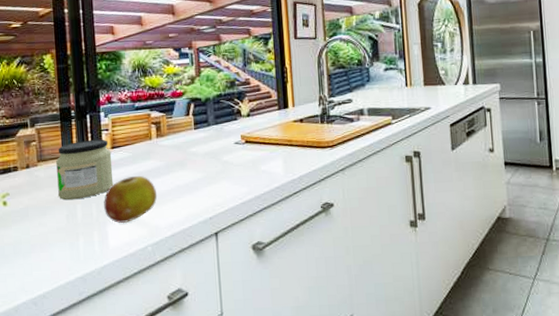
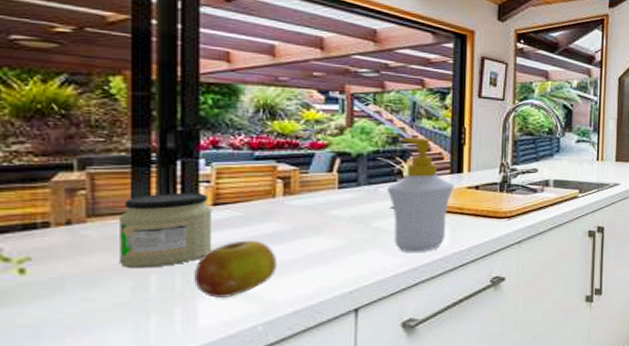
soap bottle: none [230,79,283,182] -> present [386,137,455,253]

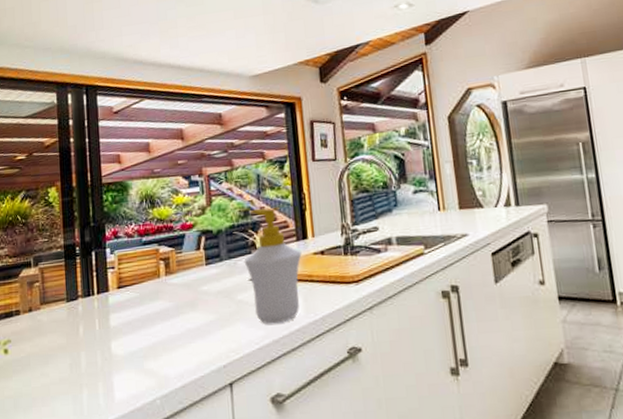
jar: present [118,193,213,269] -> none [59,278,120,348]
fruit: present [194,240,278,299] -> none [109,318,167,374]

